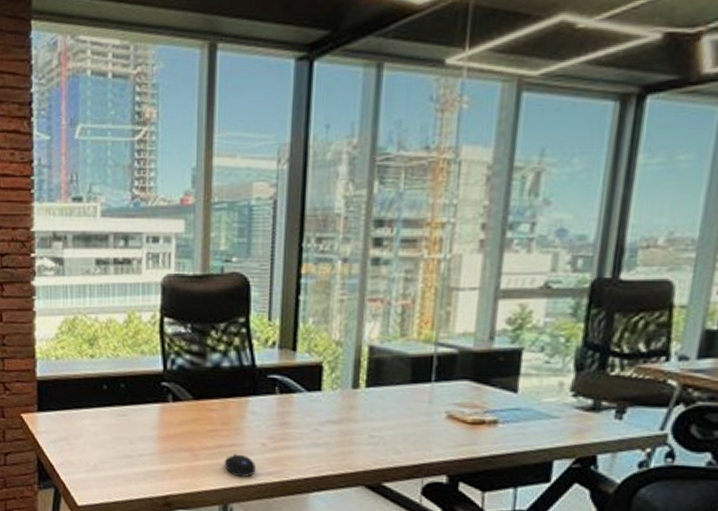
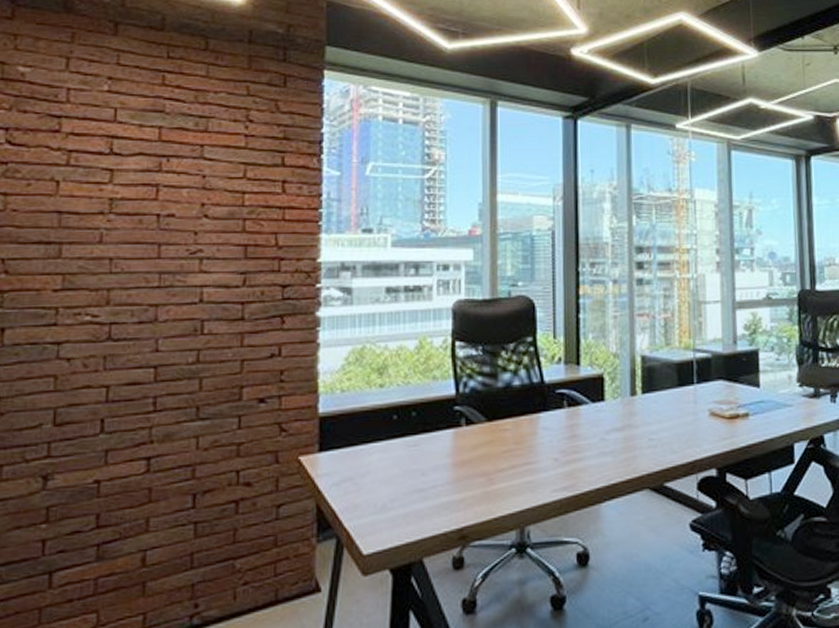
computer mouse: present [224,453,256,477] -> none [519,472,550,496]

